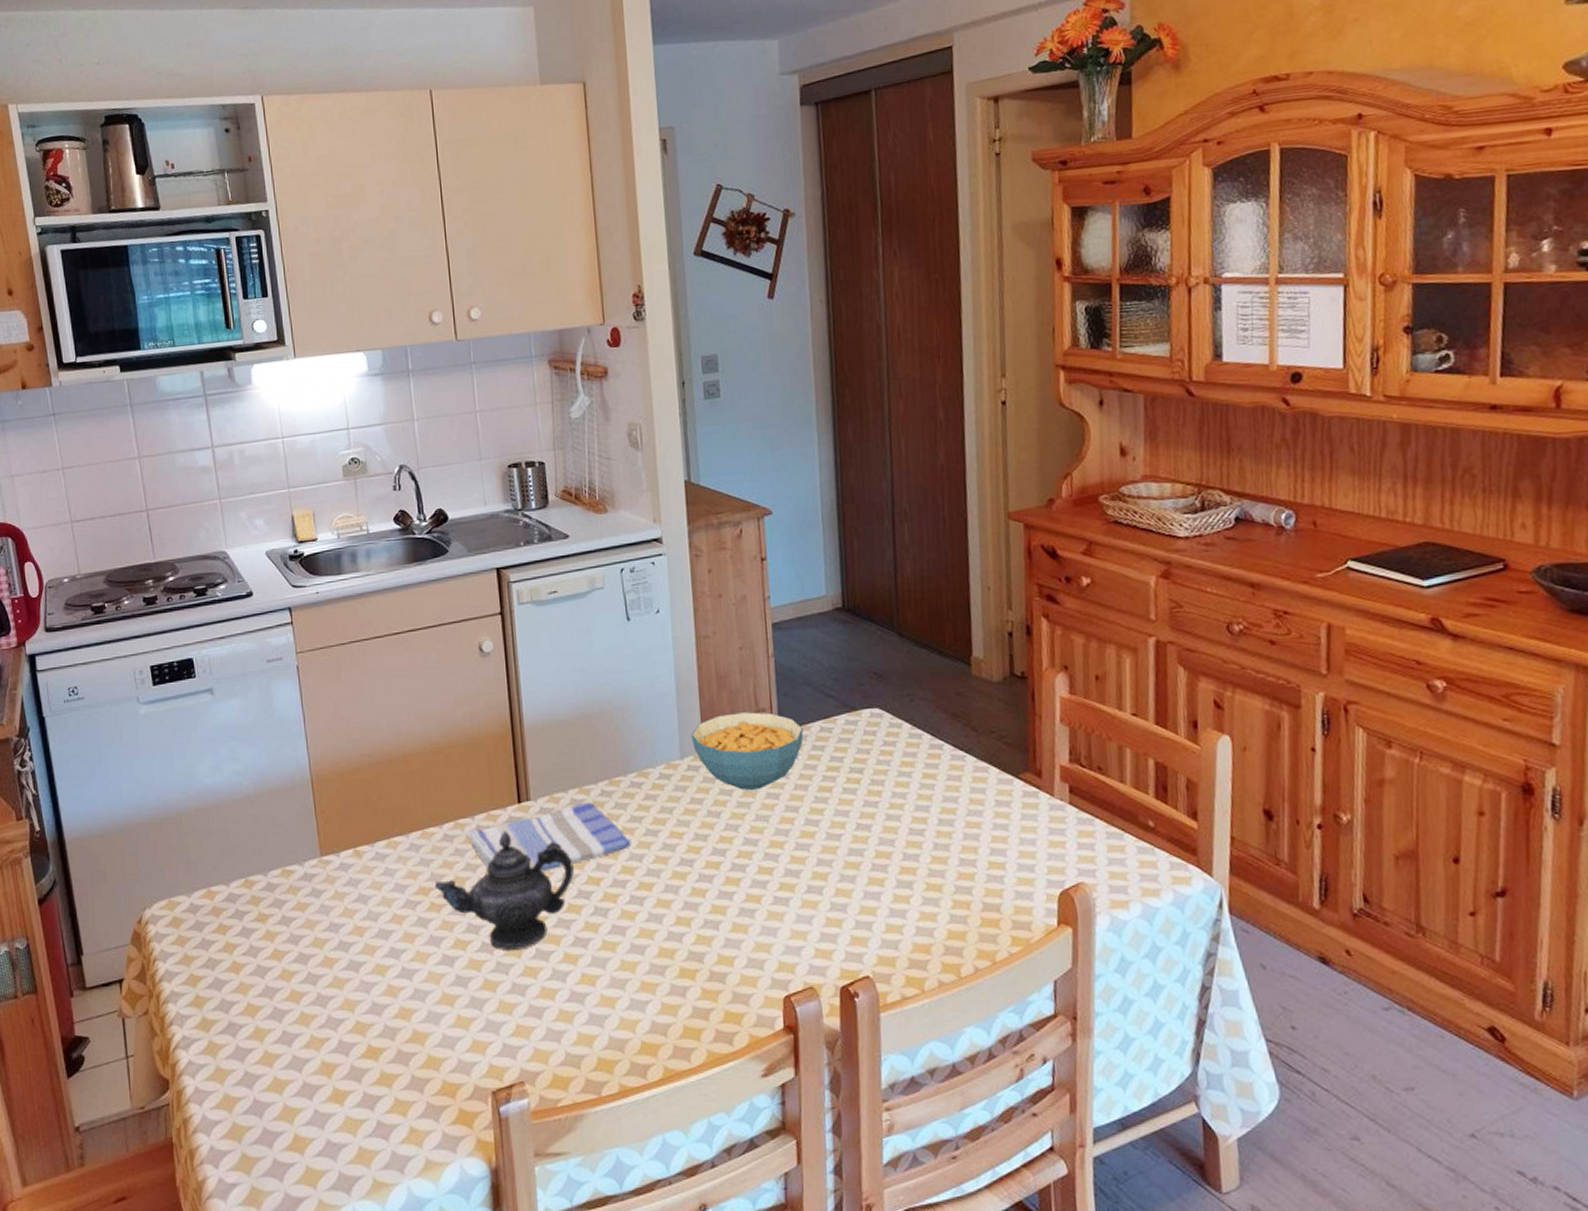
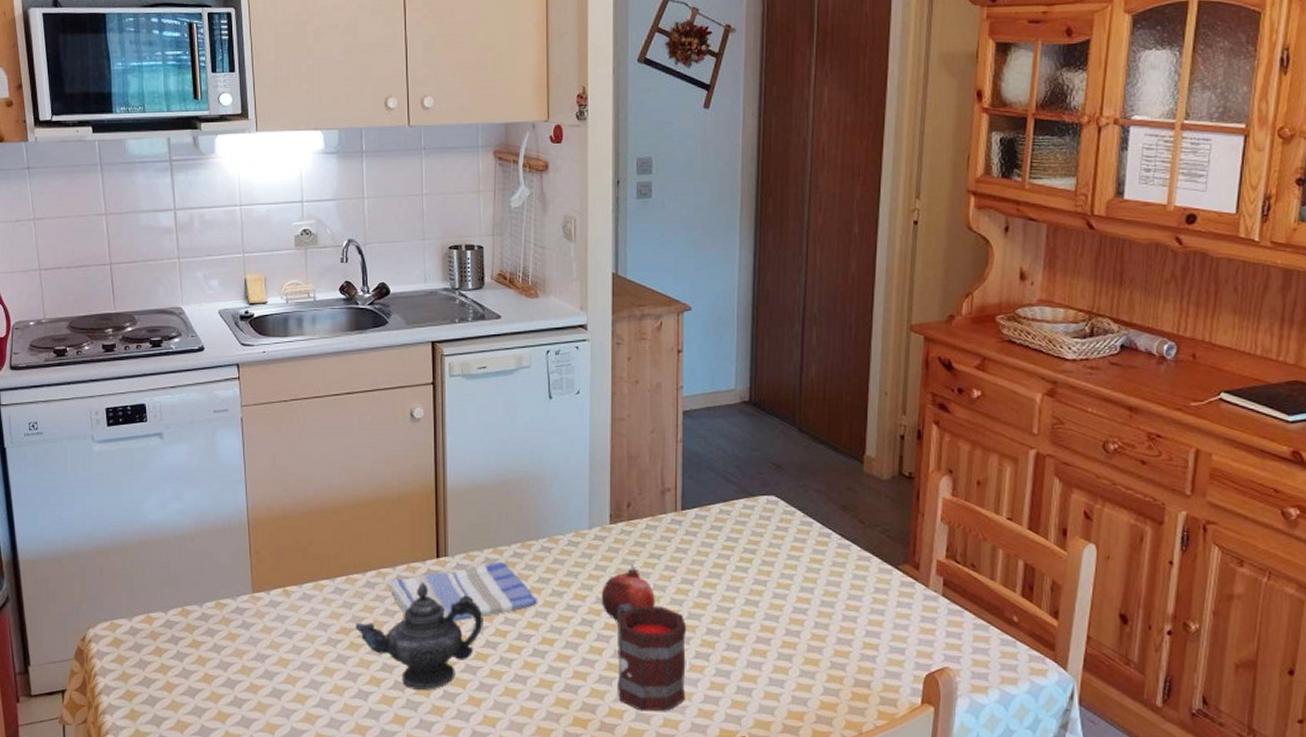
cereal bowl: present [691,712,804,790] -> none [601,490,704,562]
fruit: none [699,795,759,861] -> present [601,565,655,624]
mug: none [718,838,800,956] -> present [617,603,687,712]

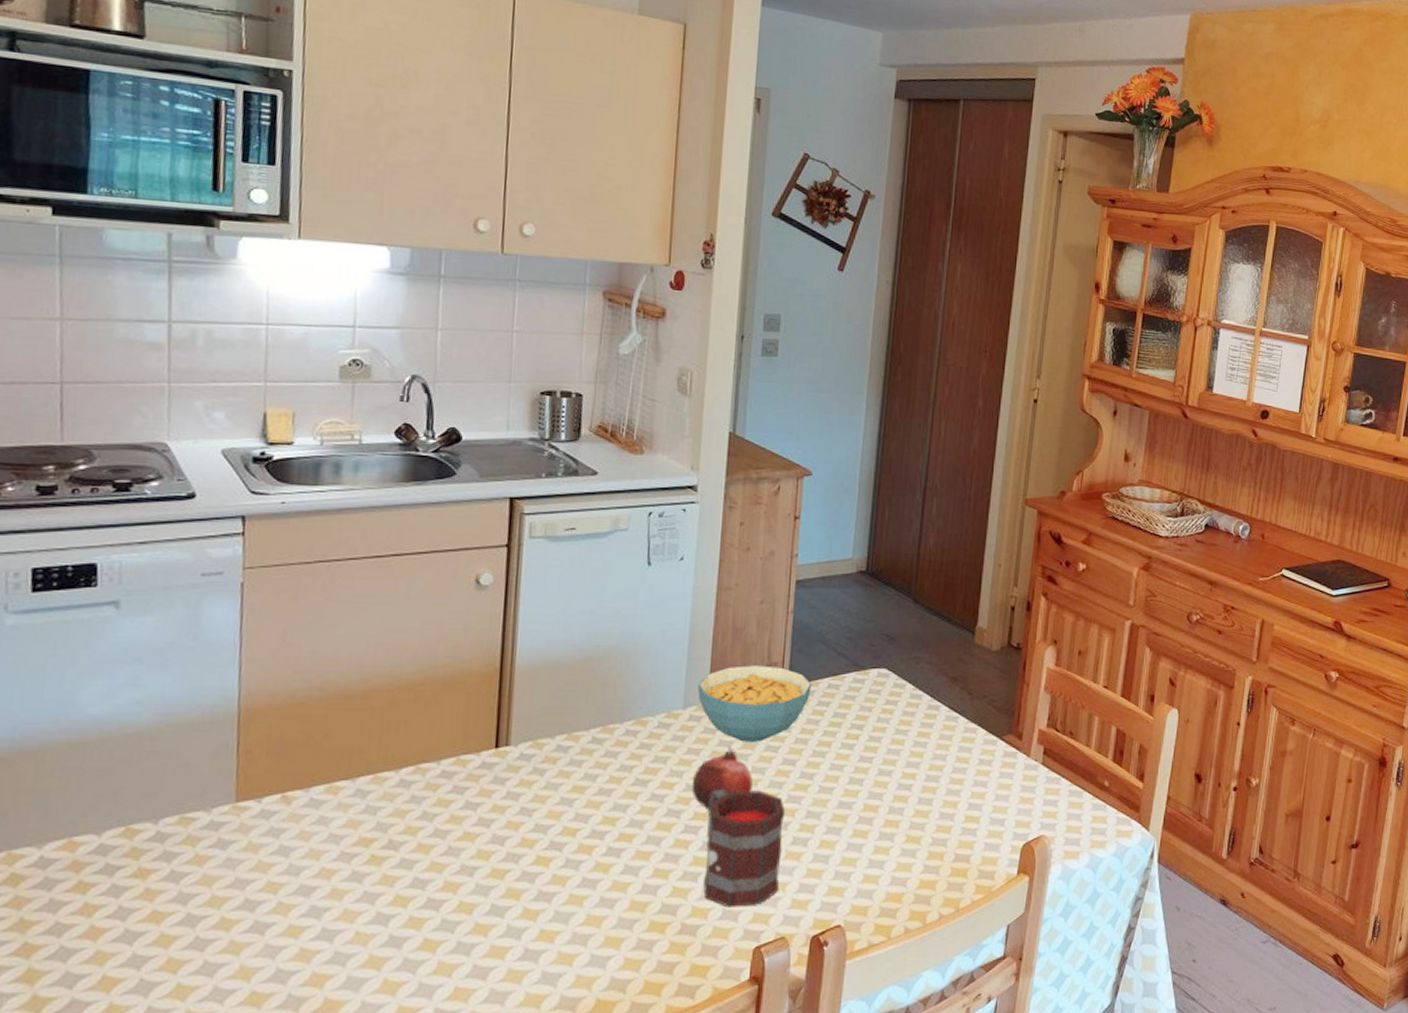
teapot: present [355,582,483,690] -> none [378,777,549,907]
dish towel: present [387,561,538,622] -> none [427,748,618,822]
cereal bowl: none [601,490,704,562] -> present [698,665,812,742]

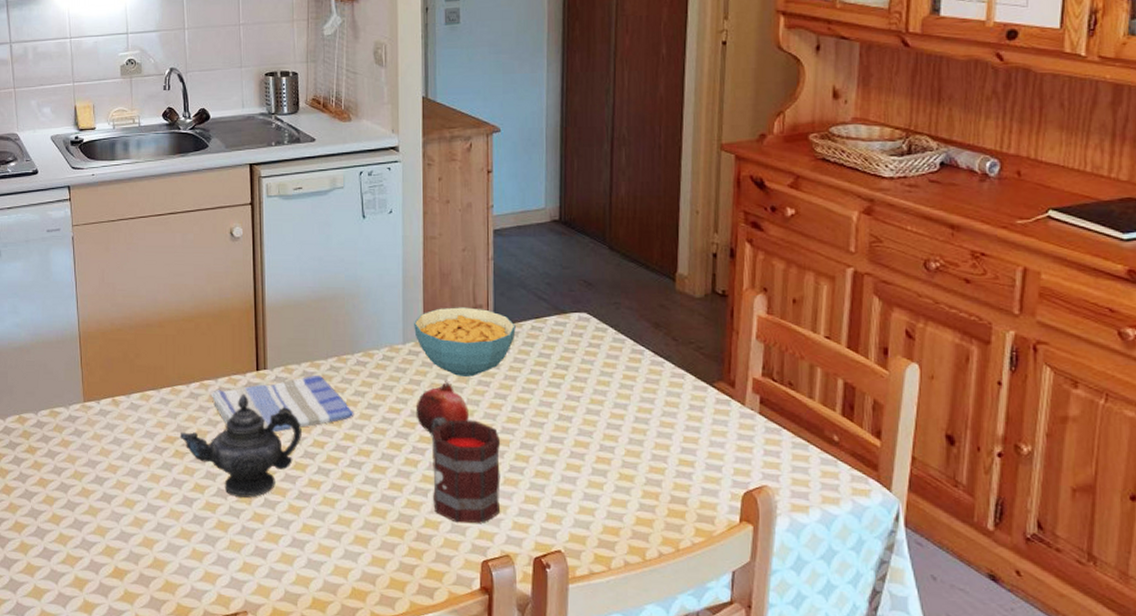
teapot: none [378,777,549,907] -> present [179,393,302,498]
dish towel: none [427,748,618,822] -> present [210,374,354,433]

